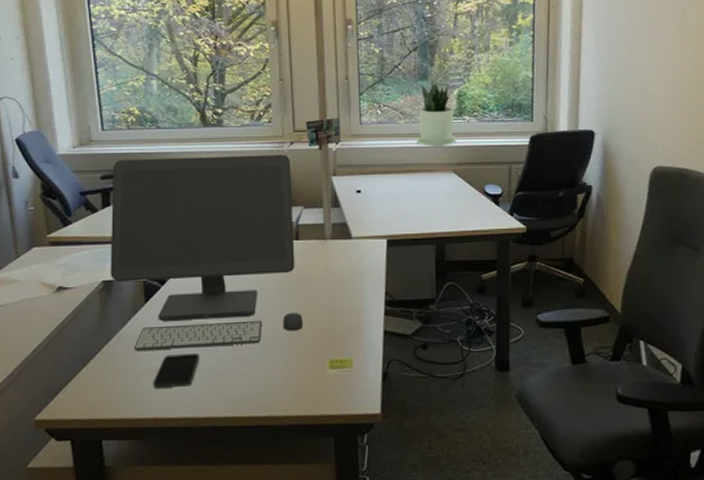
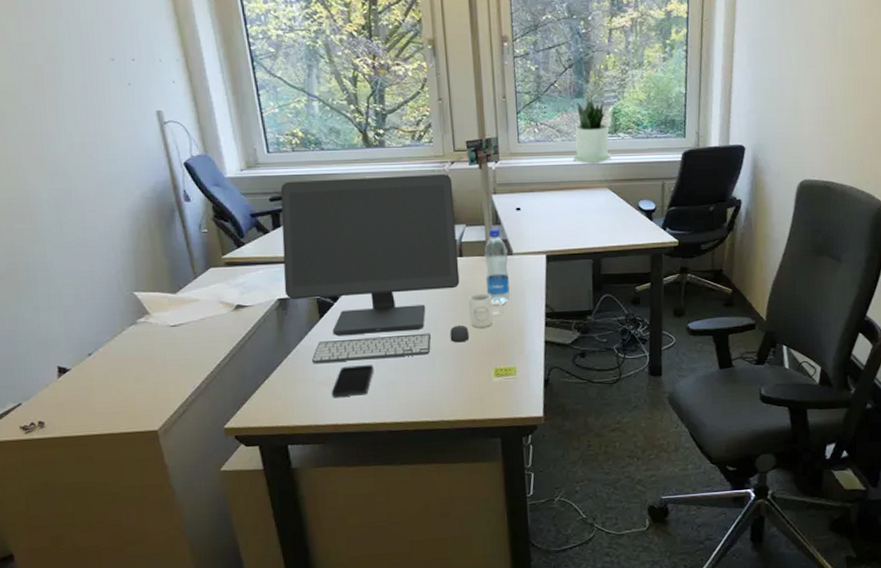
mug: none [304,278,340,315] -> present [468,292,503,328]
bottle: none [322,211,348,291] -> present [484,228,510,304]

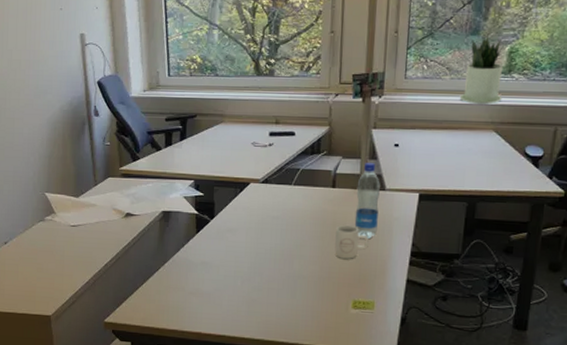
computer: present [280,174,470,364] -> none [168,104,334,279]
phone: present [331,365,374,397] -> none [198,280,239,309]

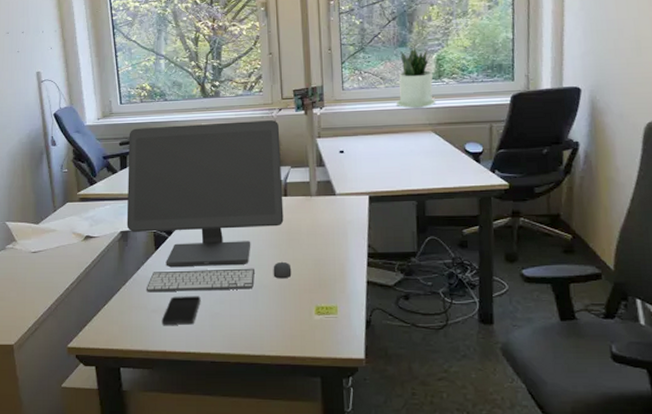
computer: none [168,104,334,279] -> present [126,120,292,293]
phone: none [198,280,239,309] -> present [161,296,201,325]
mug: present [335,224,369,259] -> none [292,231,325,265]
bottle: present [354,163,380,239] -> none [308,170,332,243]

